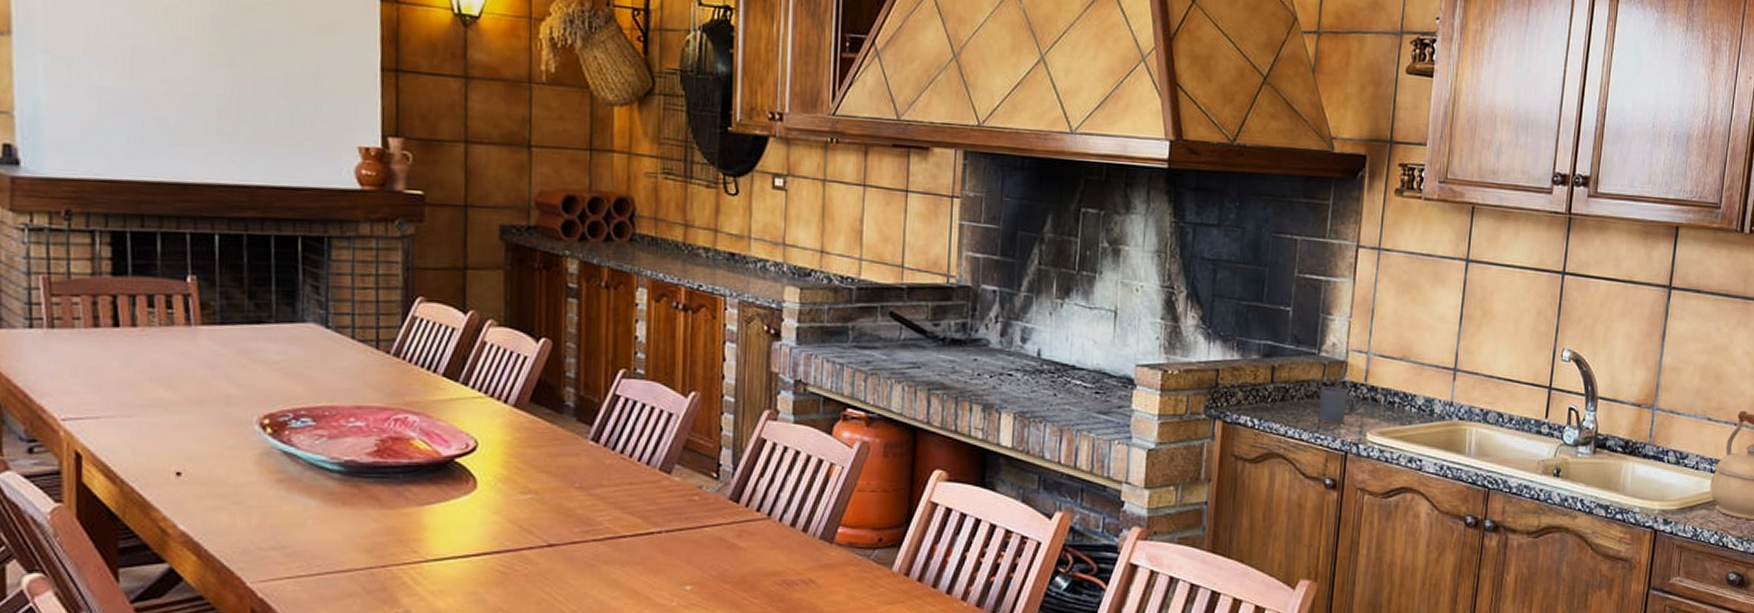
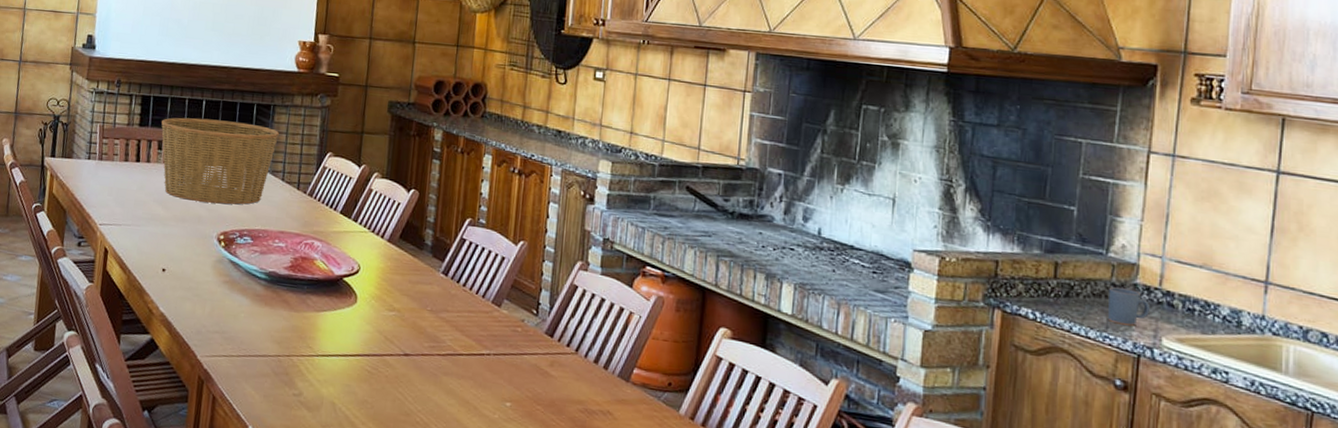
basket: none [149,259,341,377] -> present [161,117,279,205]

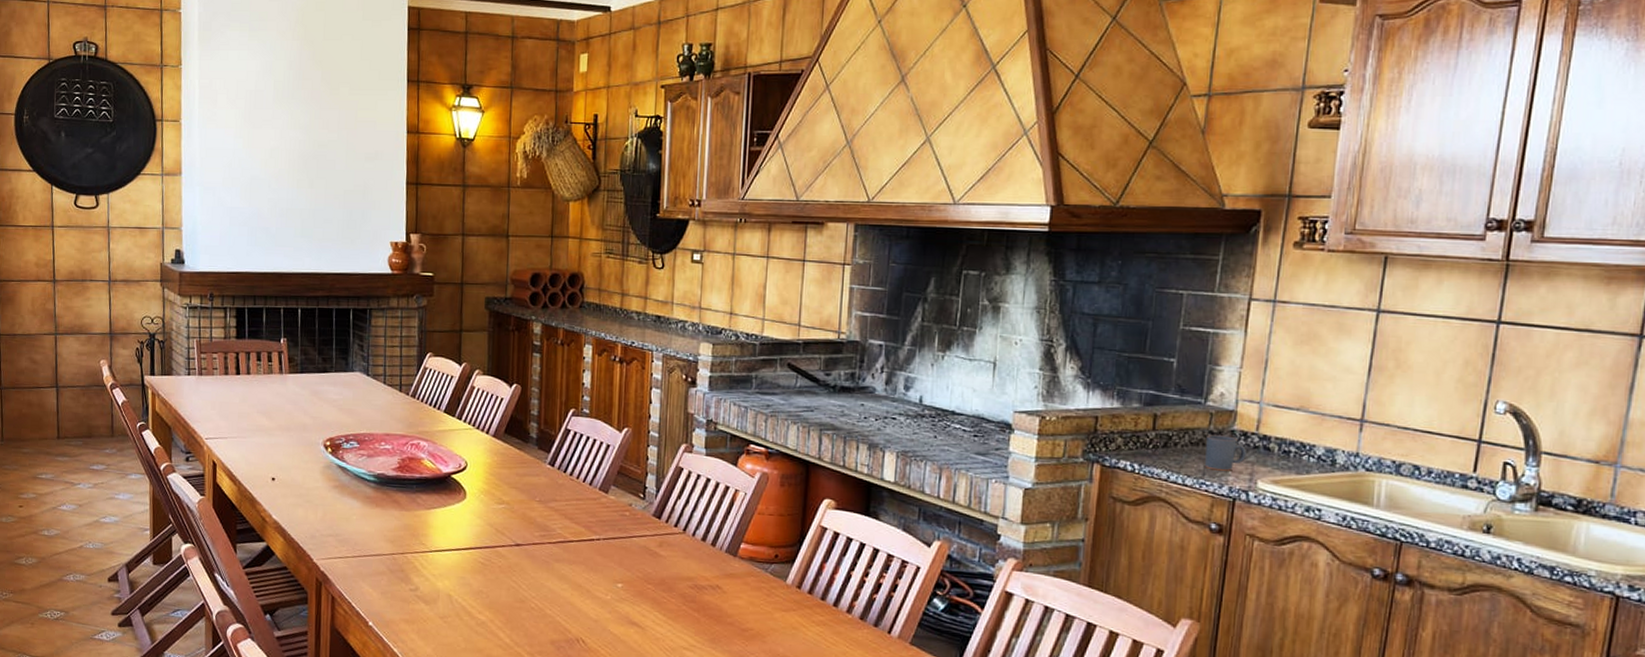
basket: present [161,117,279,205] -> none [258,327,377,411]

